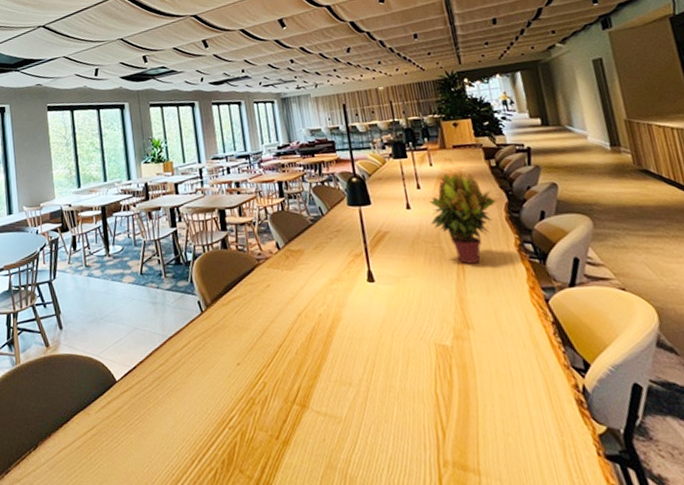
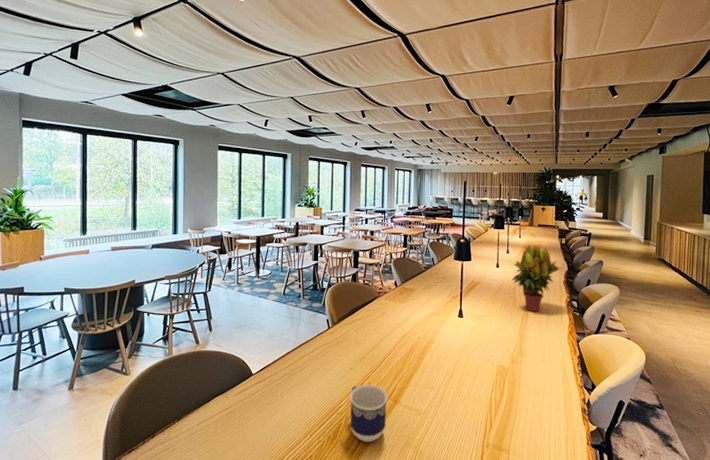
cup: none [241,384,297,467] -> present [350,384,388,442]

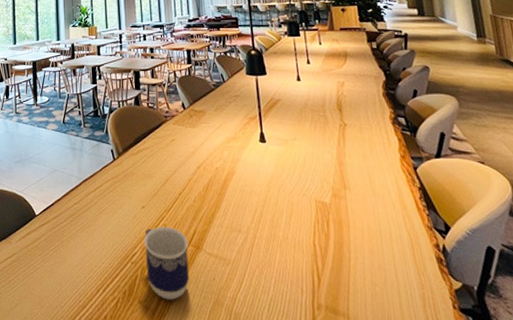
potted plant: present [511,245,559,312] -> none [317,52,375,132]

